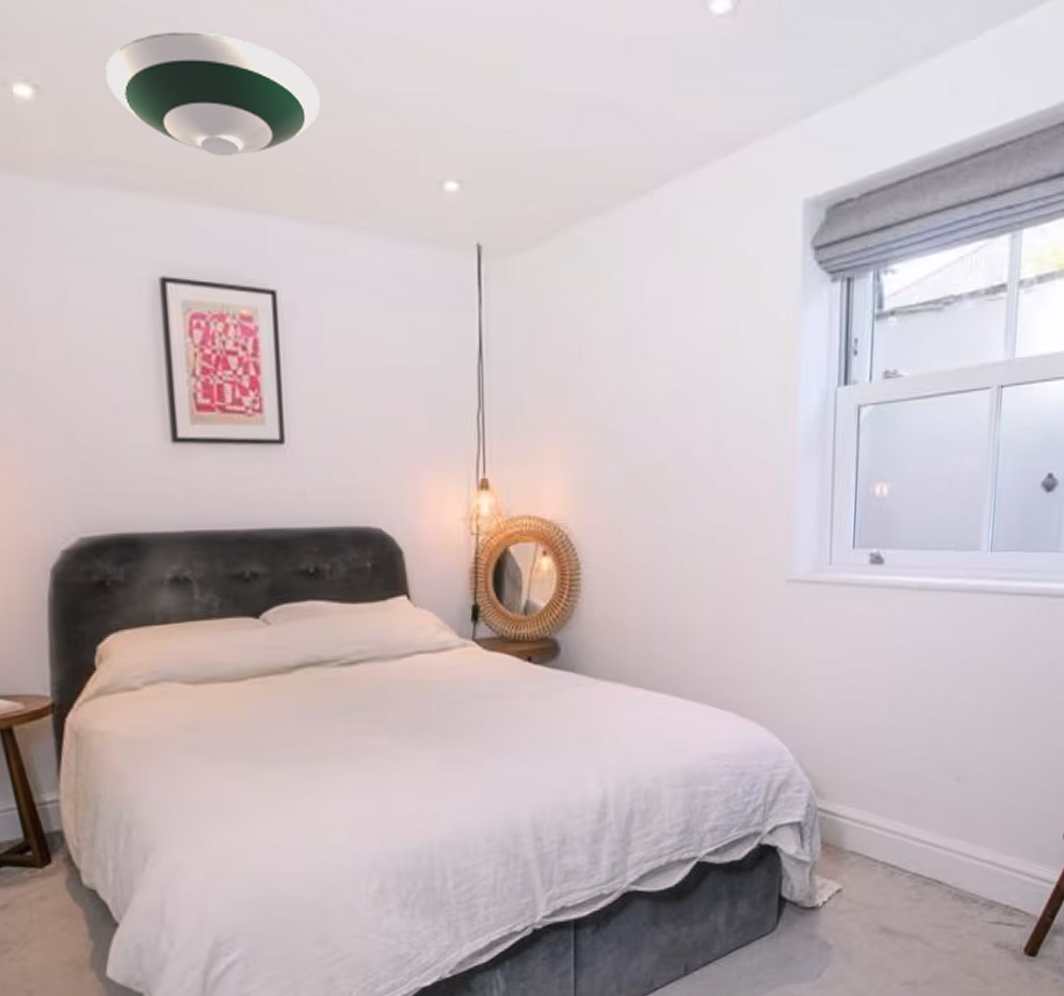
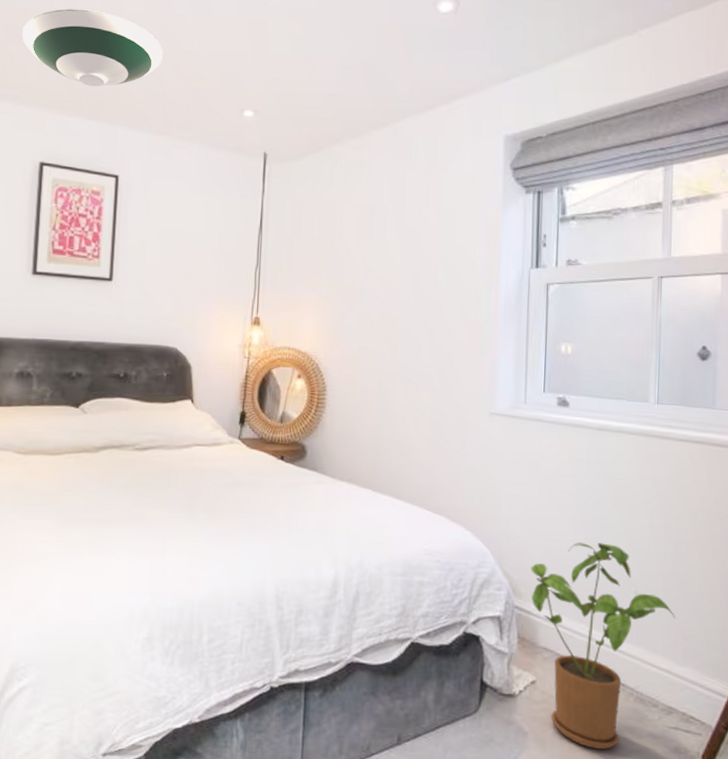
house plant: none [836,725,1003,955] -> present [531,541,676,749]

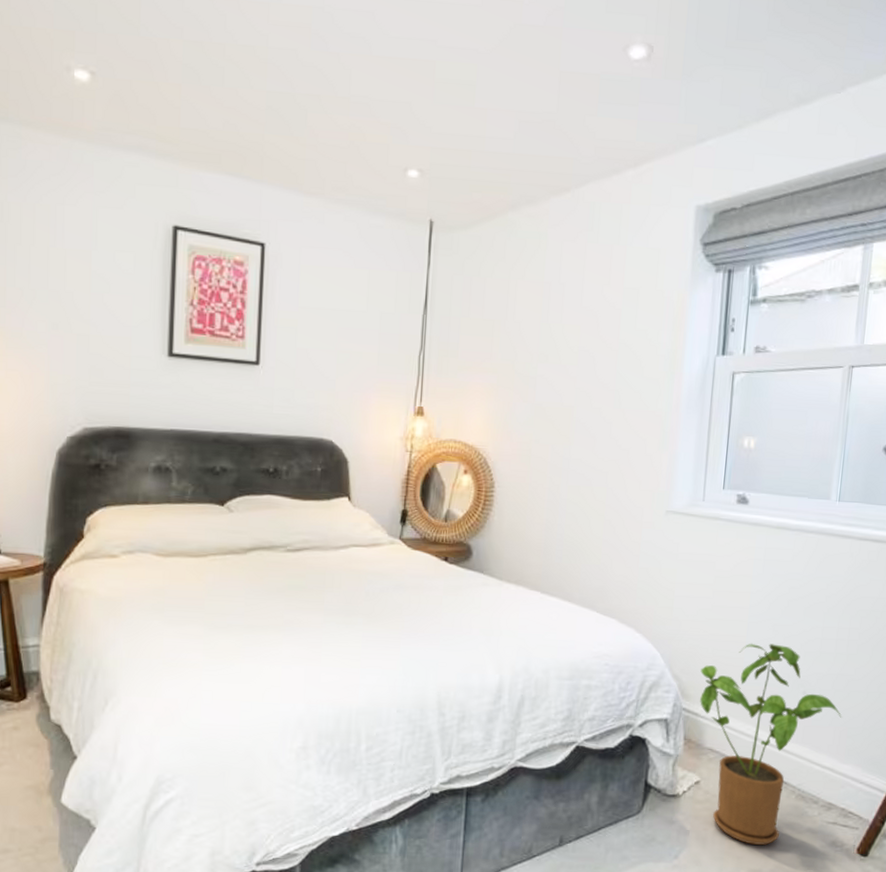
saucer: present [22,8,163,87] -> none [148,40,315,137]

